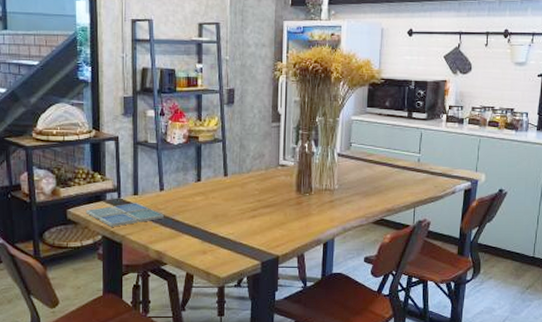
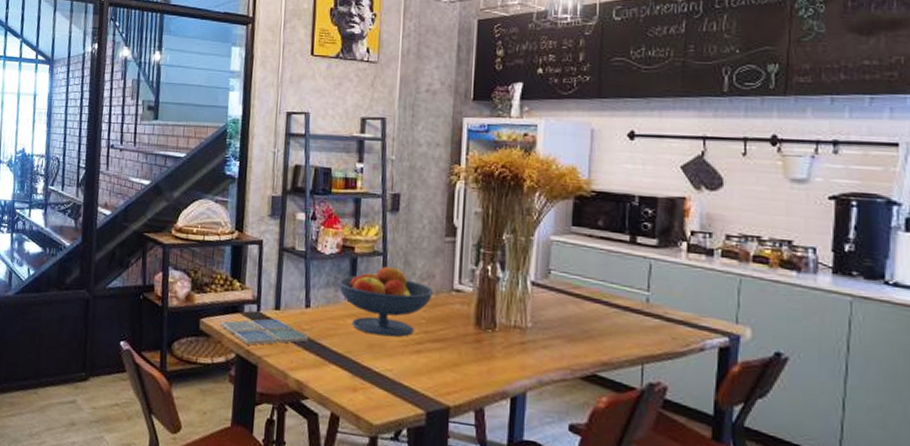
fruit bowl: none [186,149,265,207] -> present [338,265,434,337]

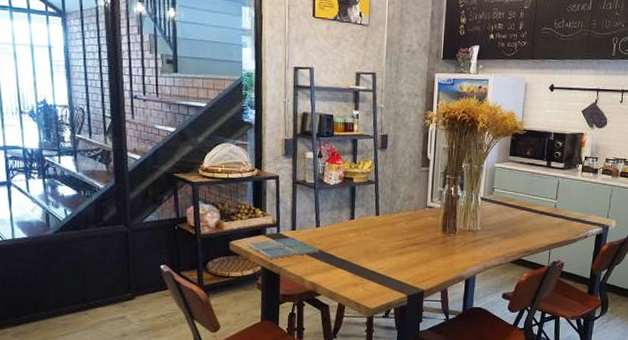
fruit bowl: present [338,265,434,337] -> none [341,190,413,244]

